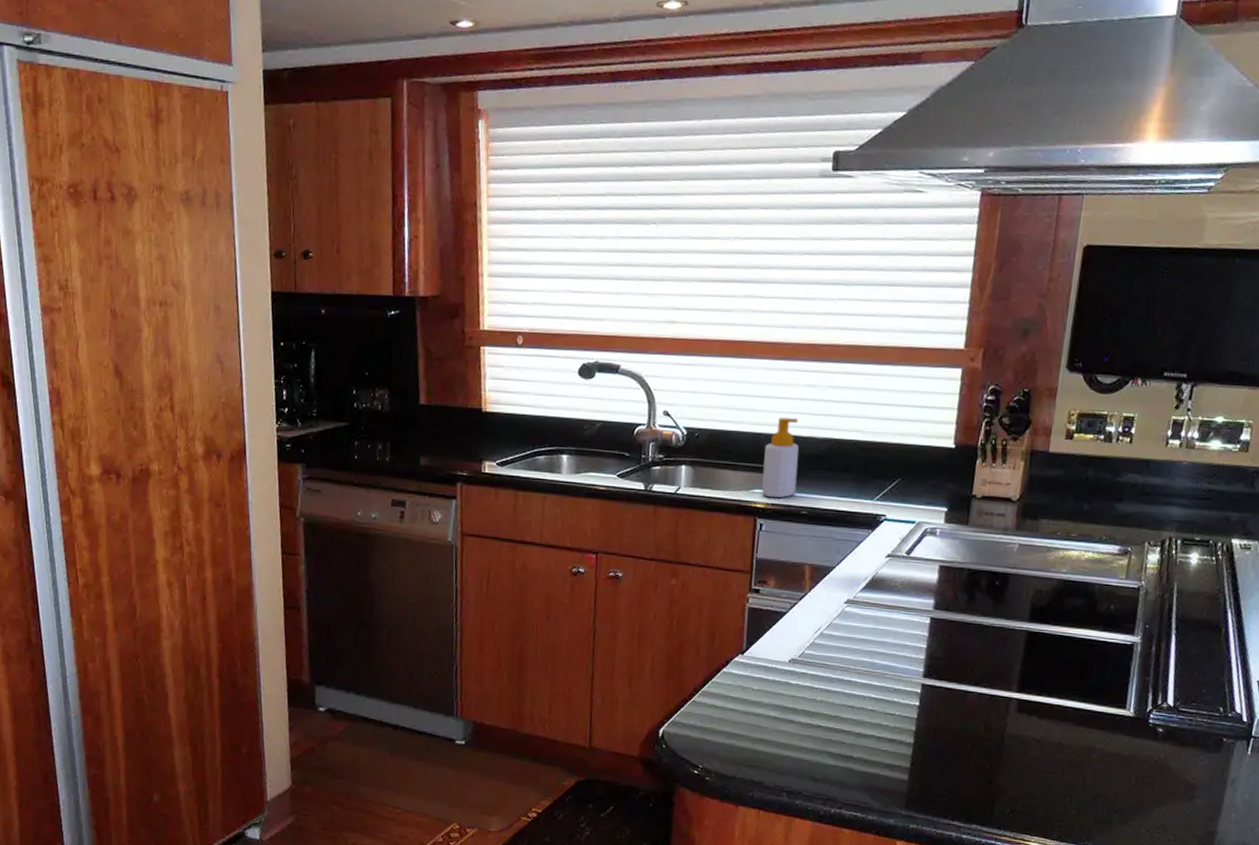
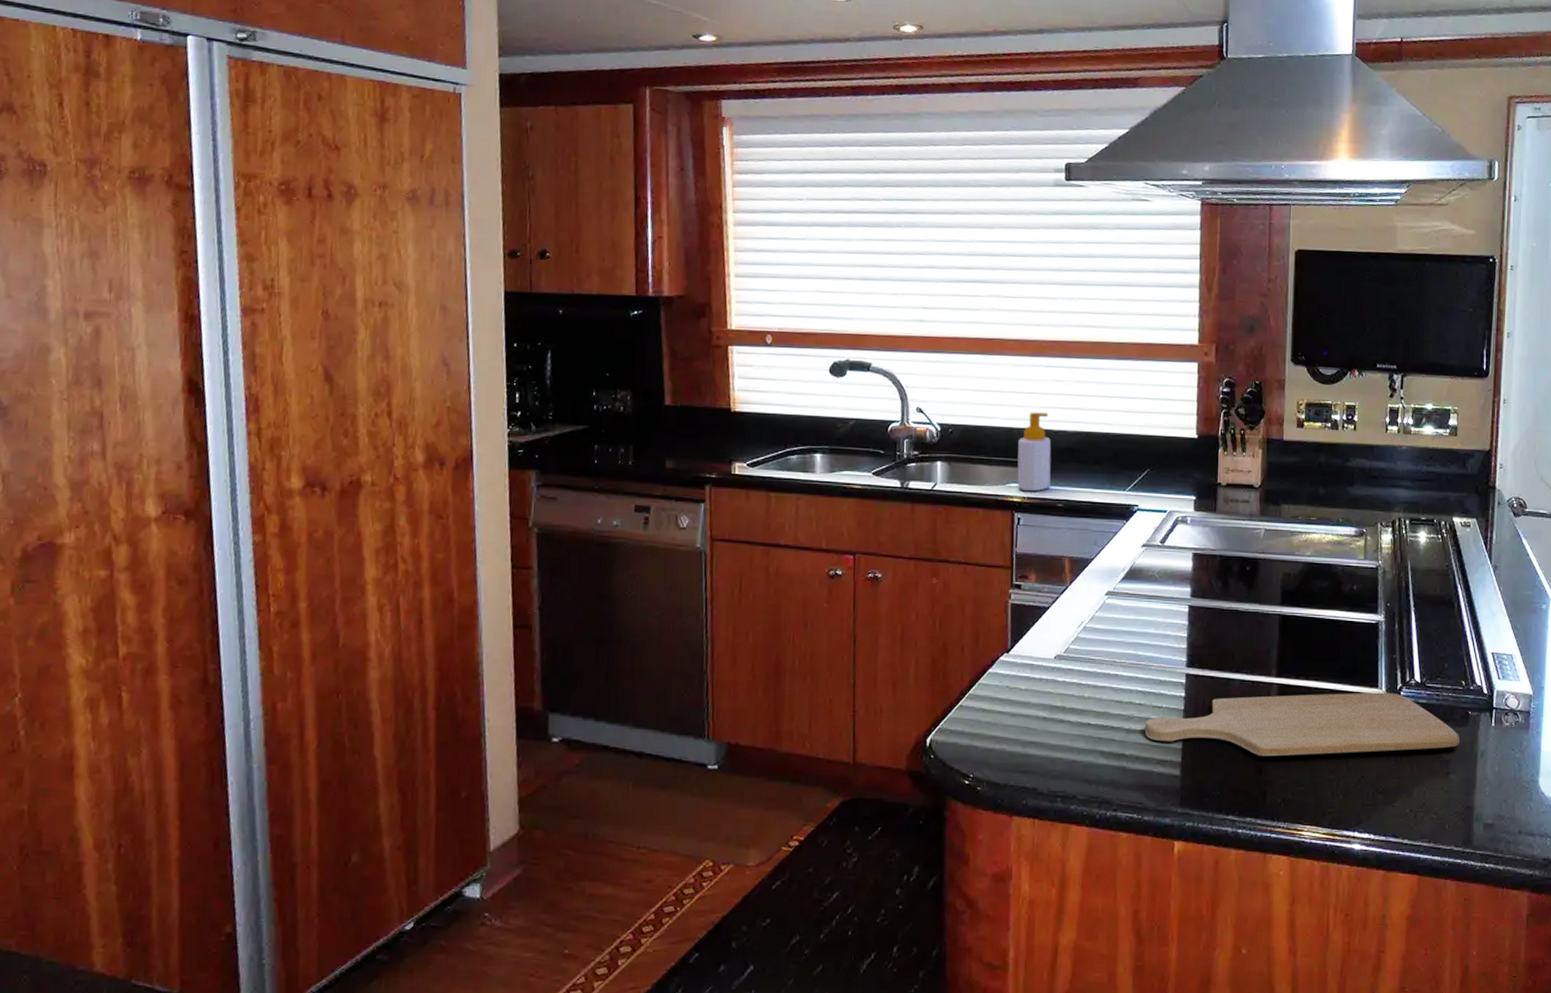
chopping board: none [874,709,1211,774] -> present [1144,692,1461,757]

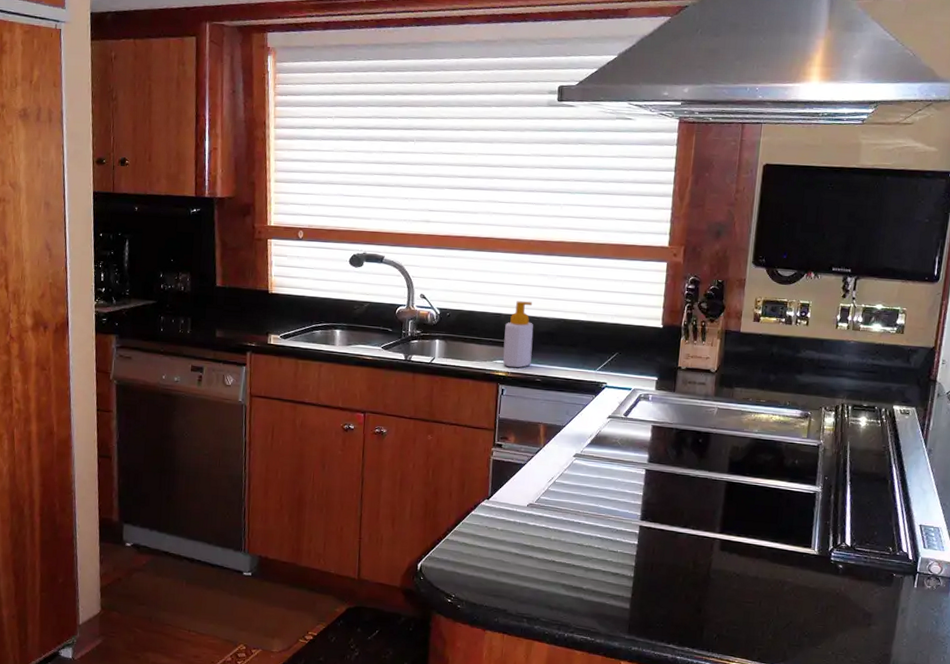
chopping board: present [1144,692,1461,757] -> none [601,547,884,604]

